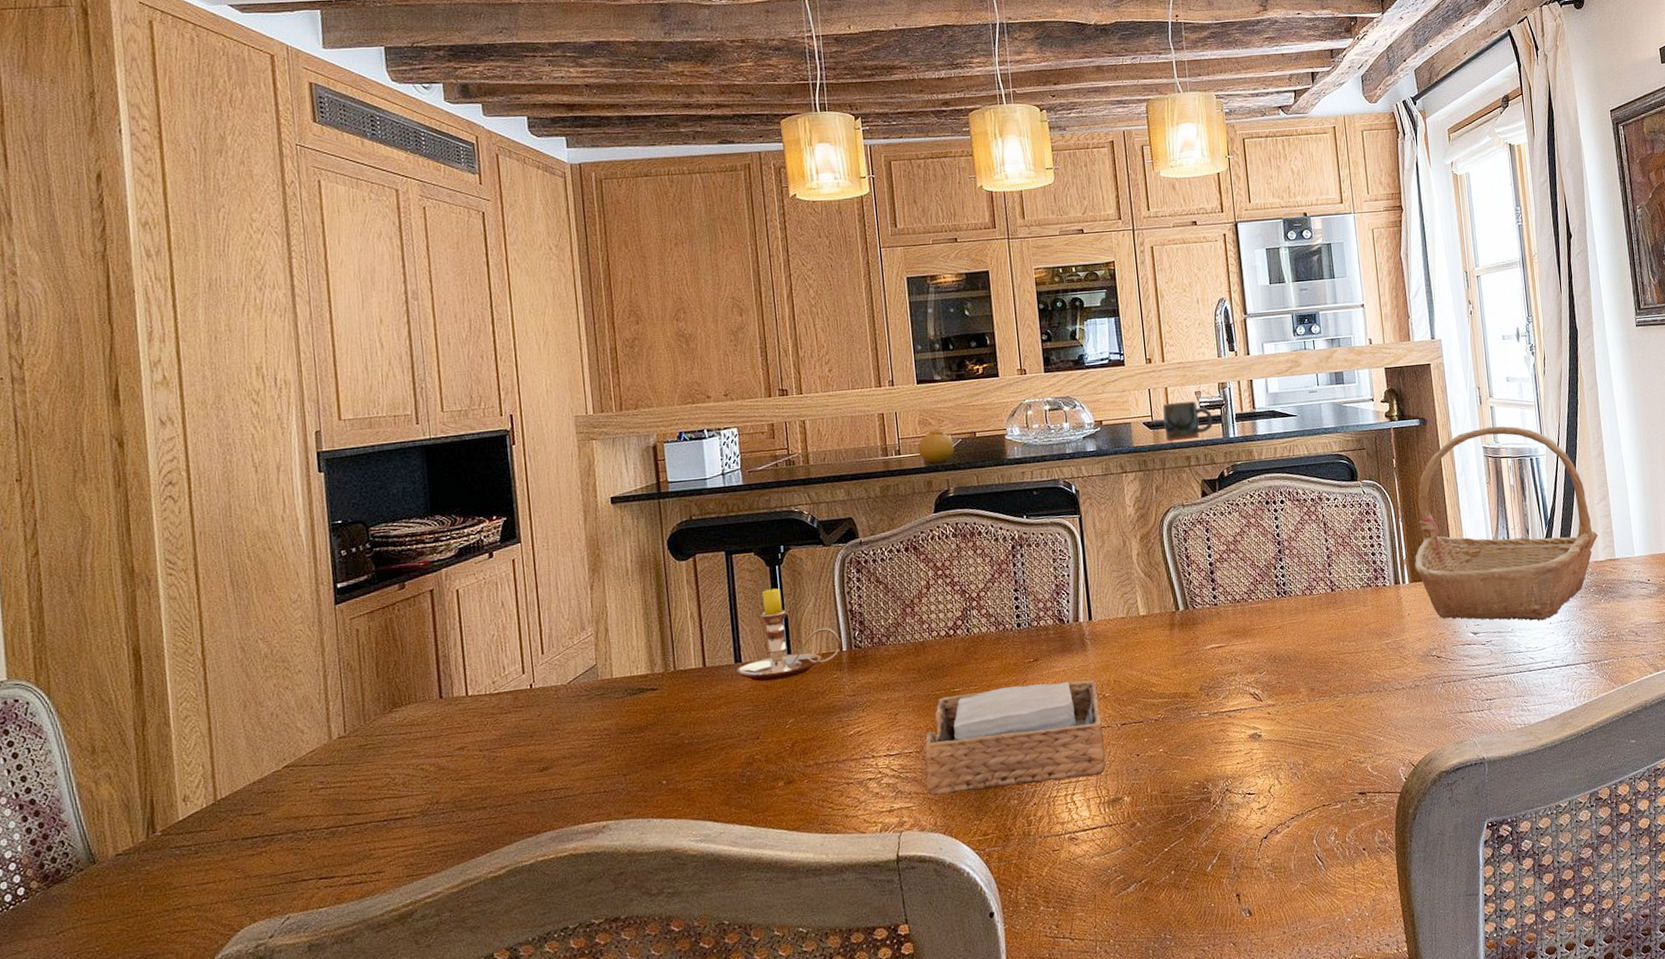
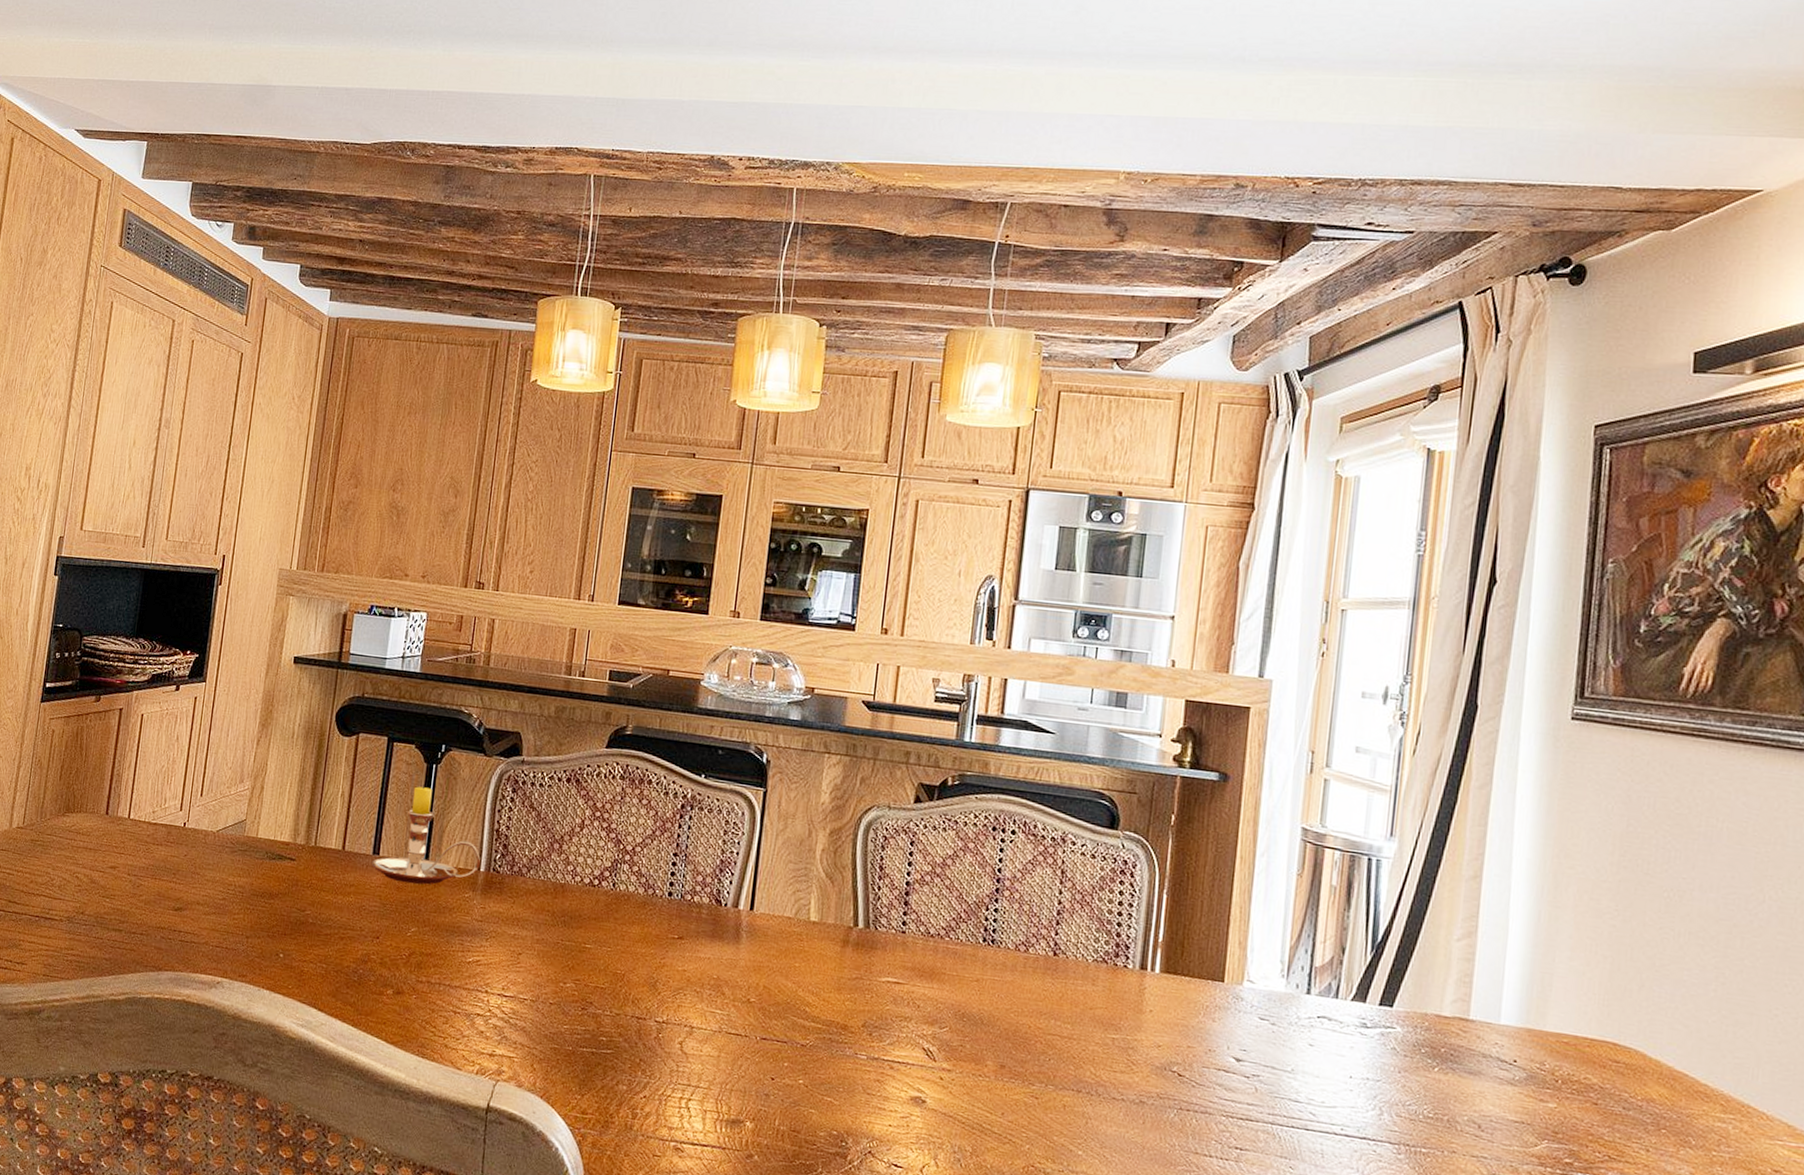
fruit: present [918,428,954,464] -> none [603,656,643,696]
napkin holder: present [923,680,1106,796] -> none [533,949,744,1088]
mug: present [1162,401,1213,441] -> none [885,685,948,733]
basket: present [1414,426,1598,621] -> none [1172,803,1449,1071]

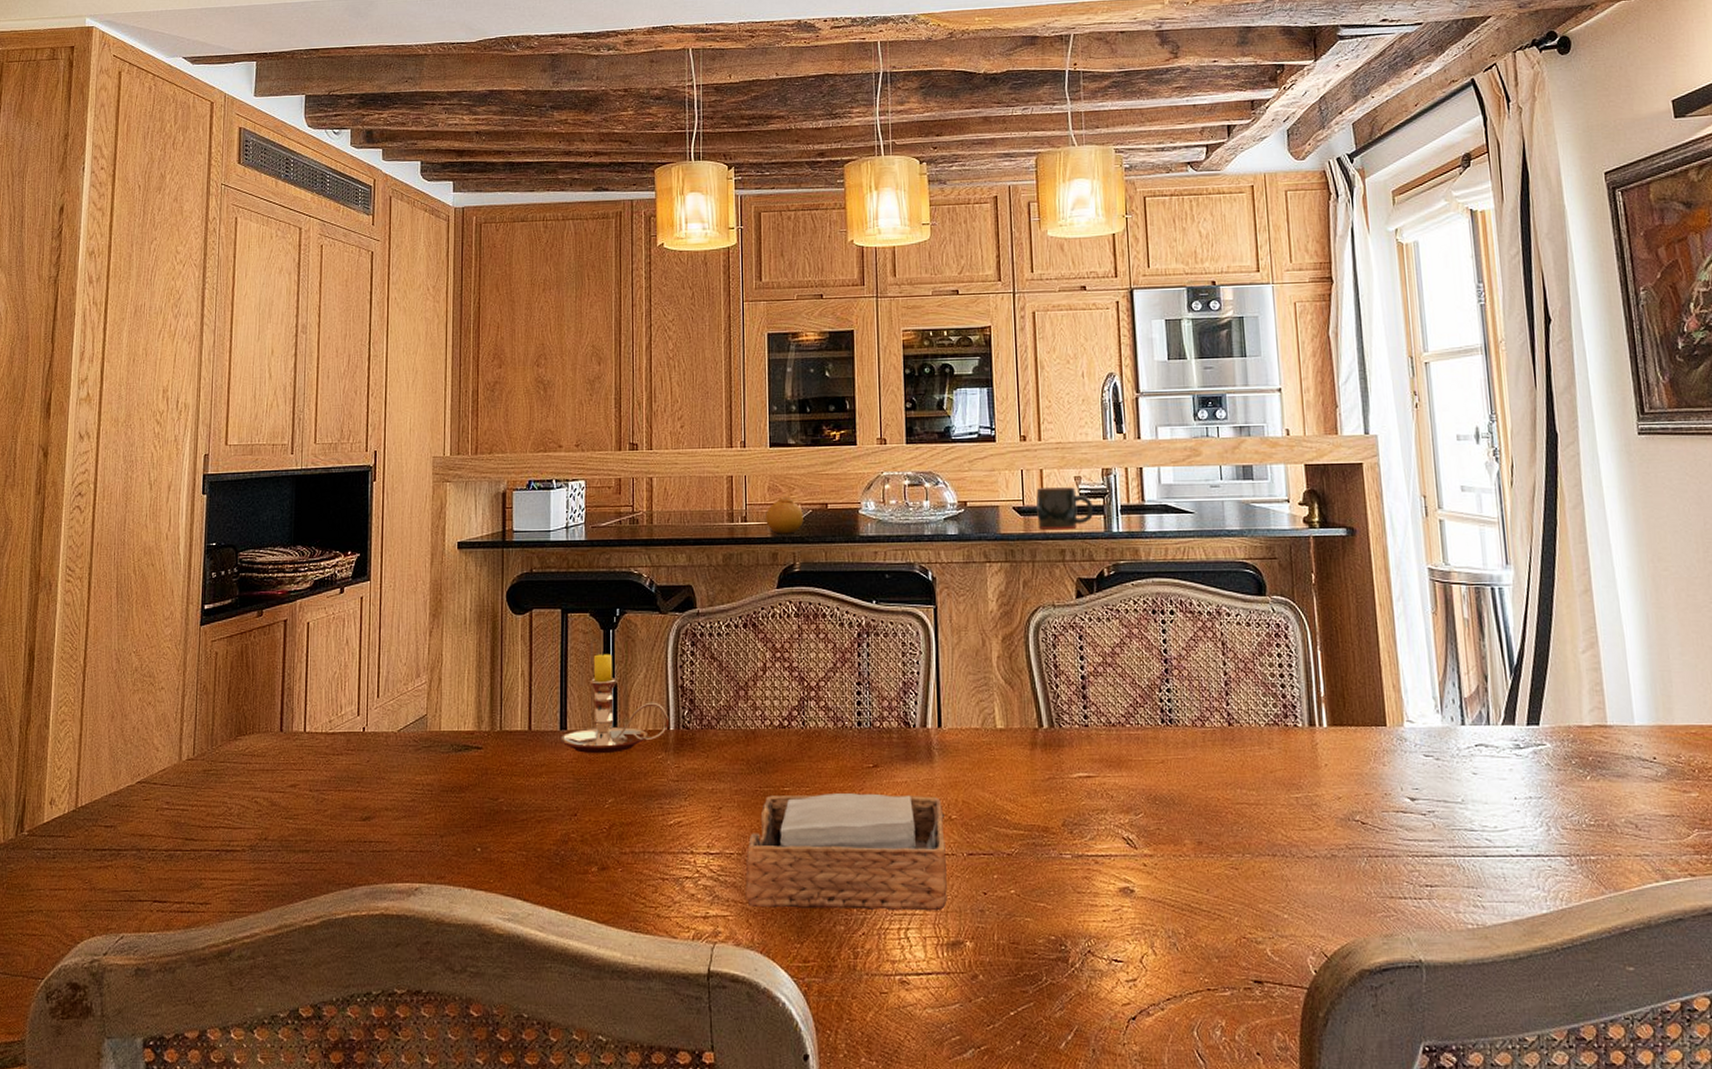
napkin holder: none [533,949,744,1088] -> present [745,793,947,911]
fruit: none [603,656,643,696] -> present [766,496,803,534]
mug: none [885,685,948,733] -> present [1036,487,1093,531]

